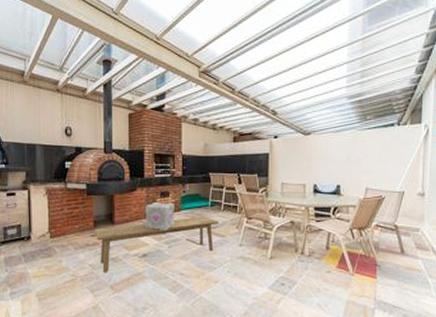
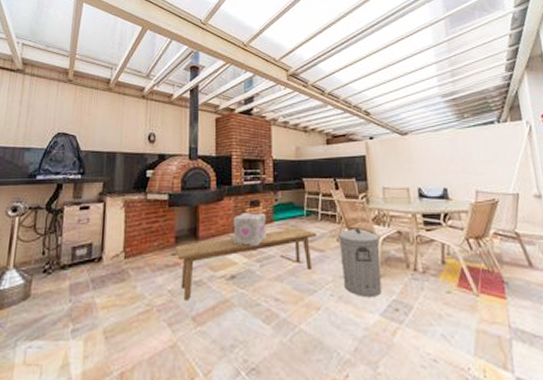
trash can: none [238,217,275,275] -> present [339,227,382,298]

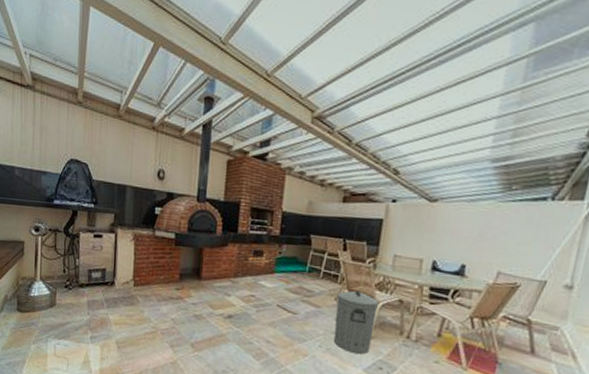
bench: present [176,227,317,301] -> none [180,281,316,330]
decorative cube: present [233,213,266,247] -> none [233,261,268,294]

